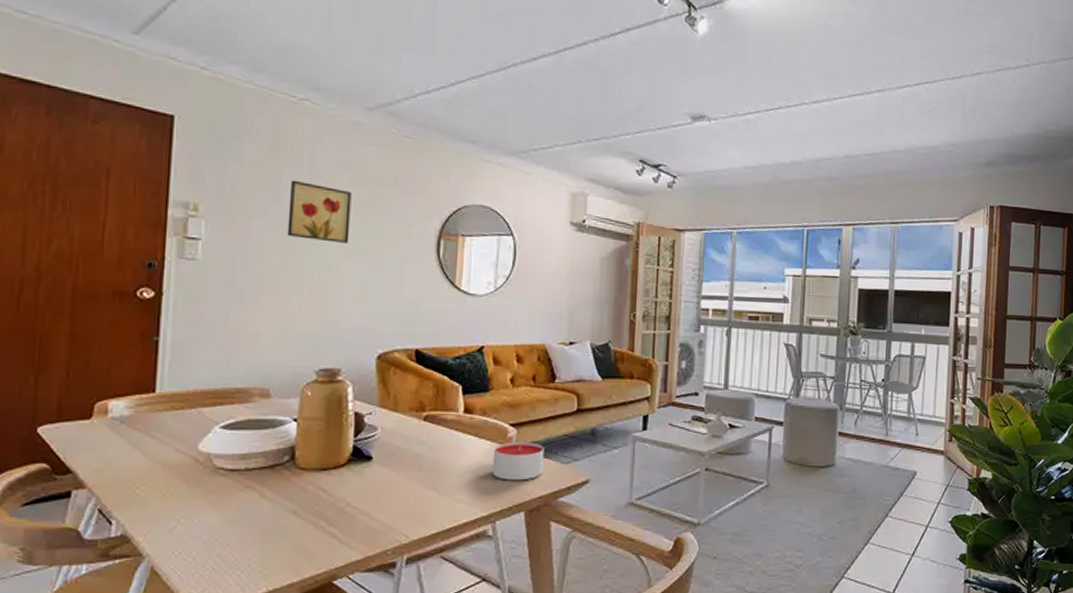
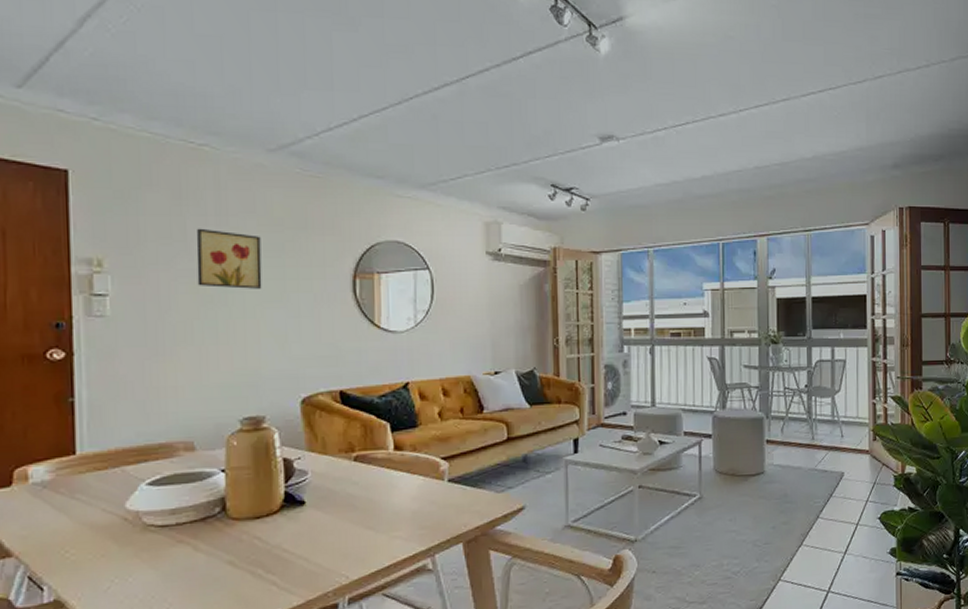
candle: present [492,441,545,481] -> none [426,473,478,514]

